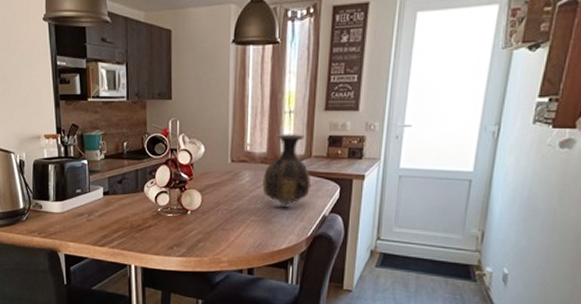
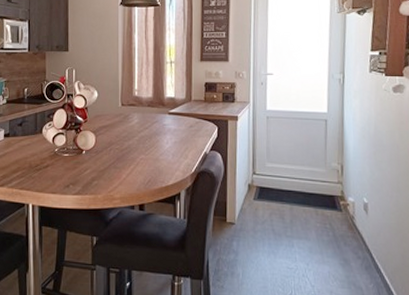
vase: present [262,133,312,205] -> none [150,80,193,144]

